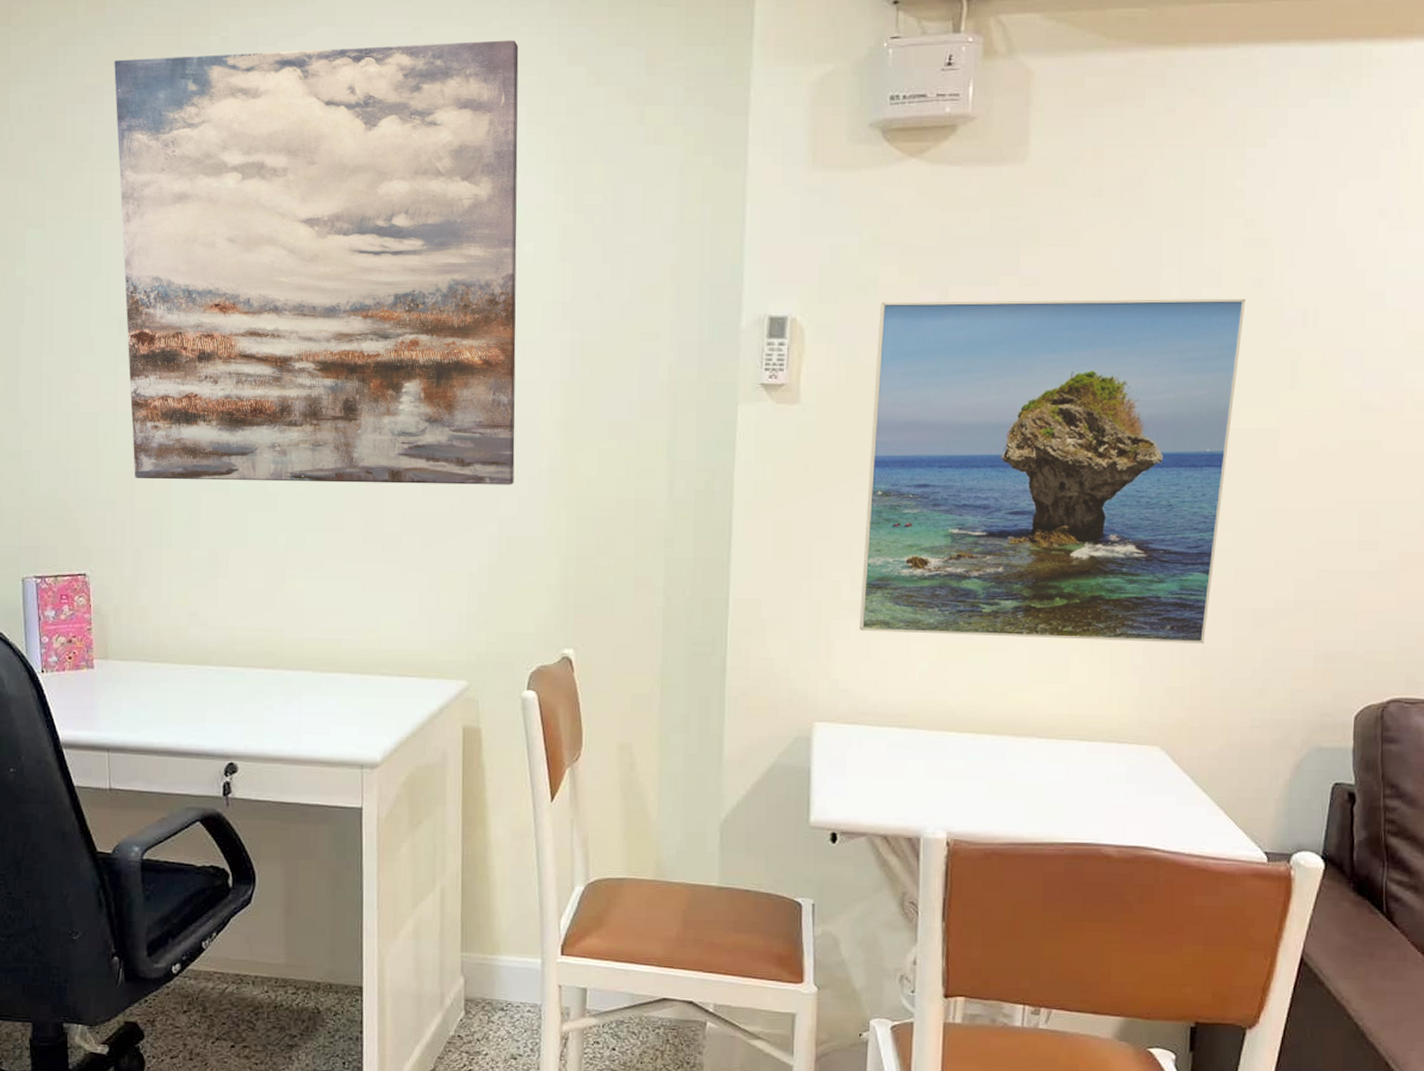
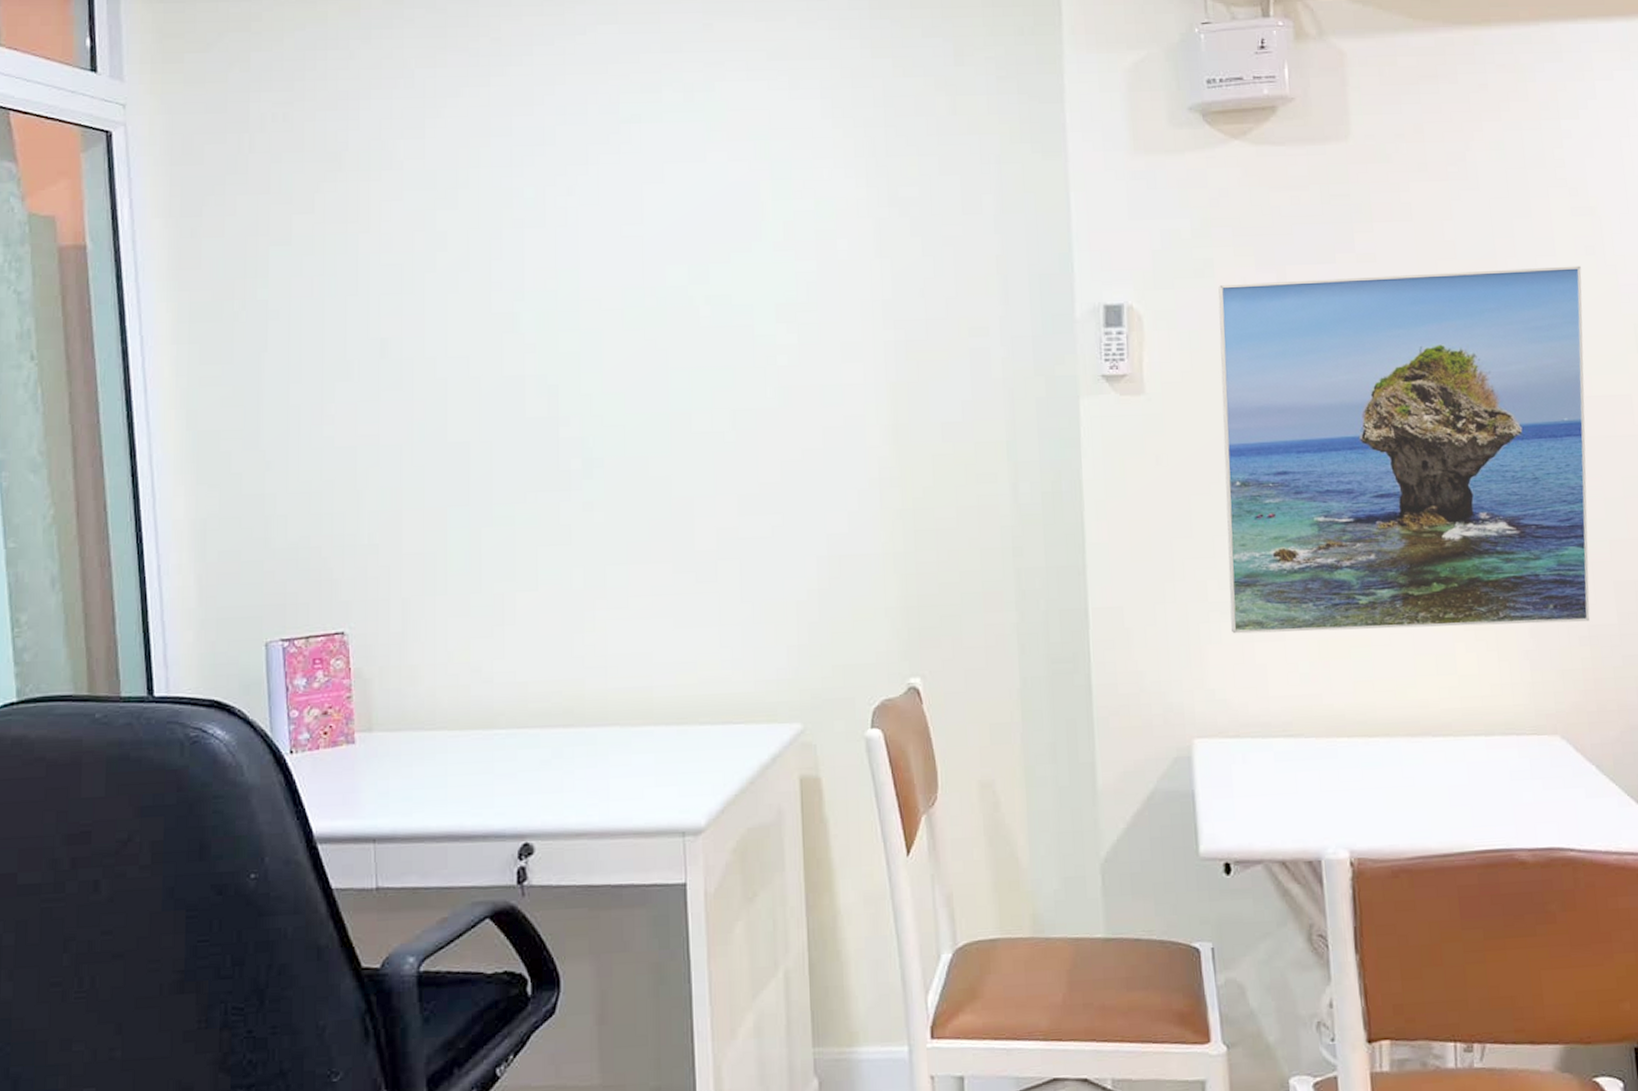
wall art: present [114,40,519,485] -> none [371,34,842,519]

